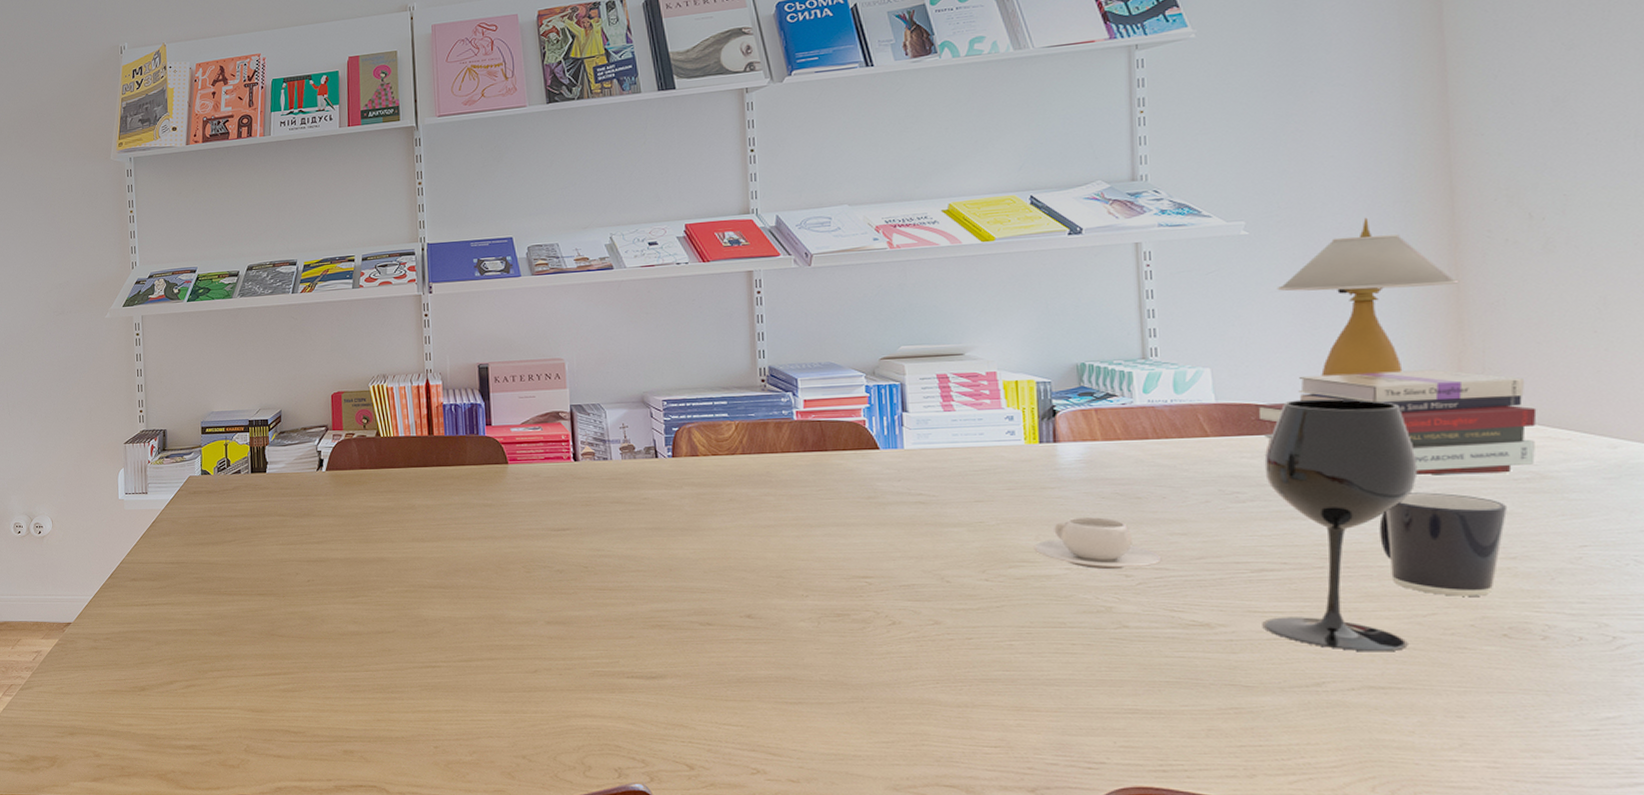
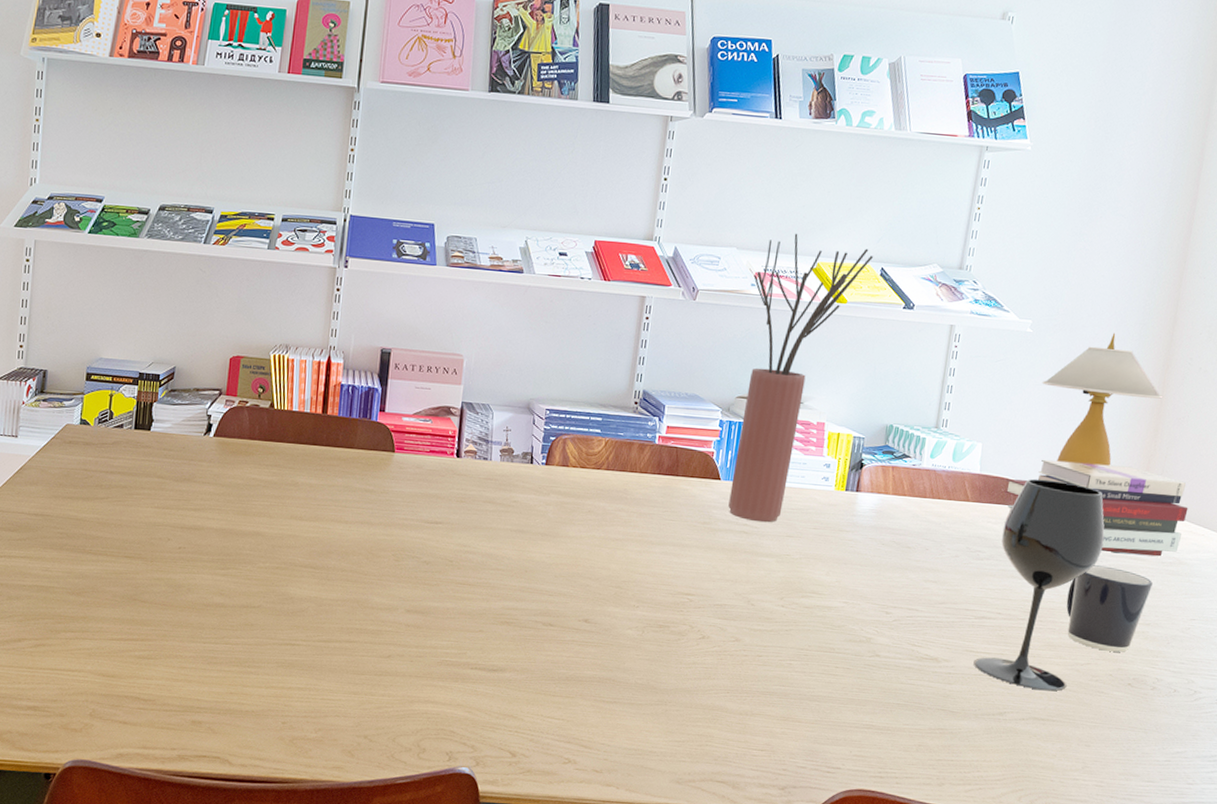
vase: none [874,177,1017,490] -> present [728,233,873,523]
teacup: present [1033,516,1162,570] -> none [823,558,916,607]

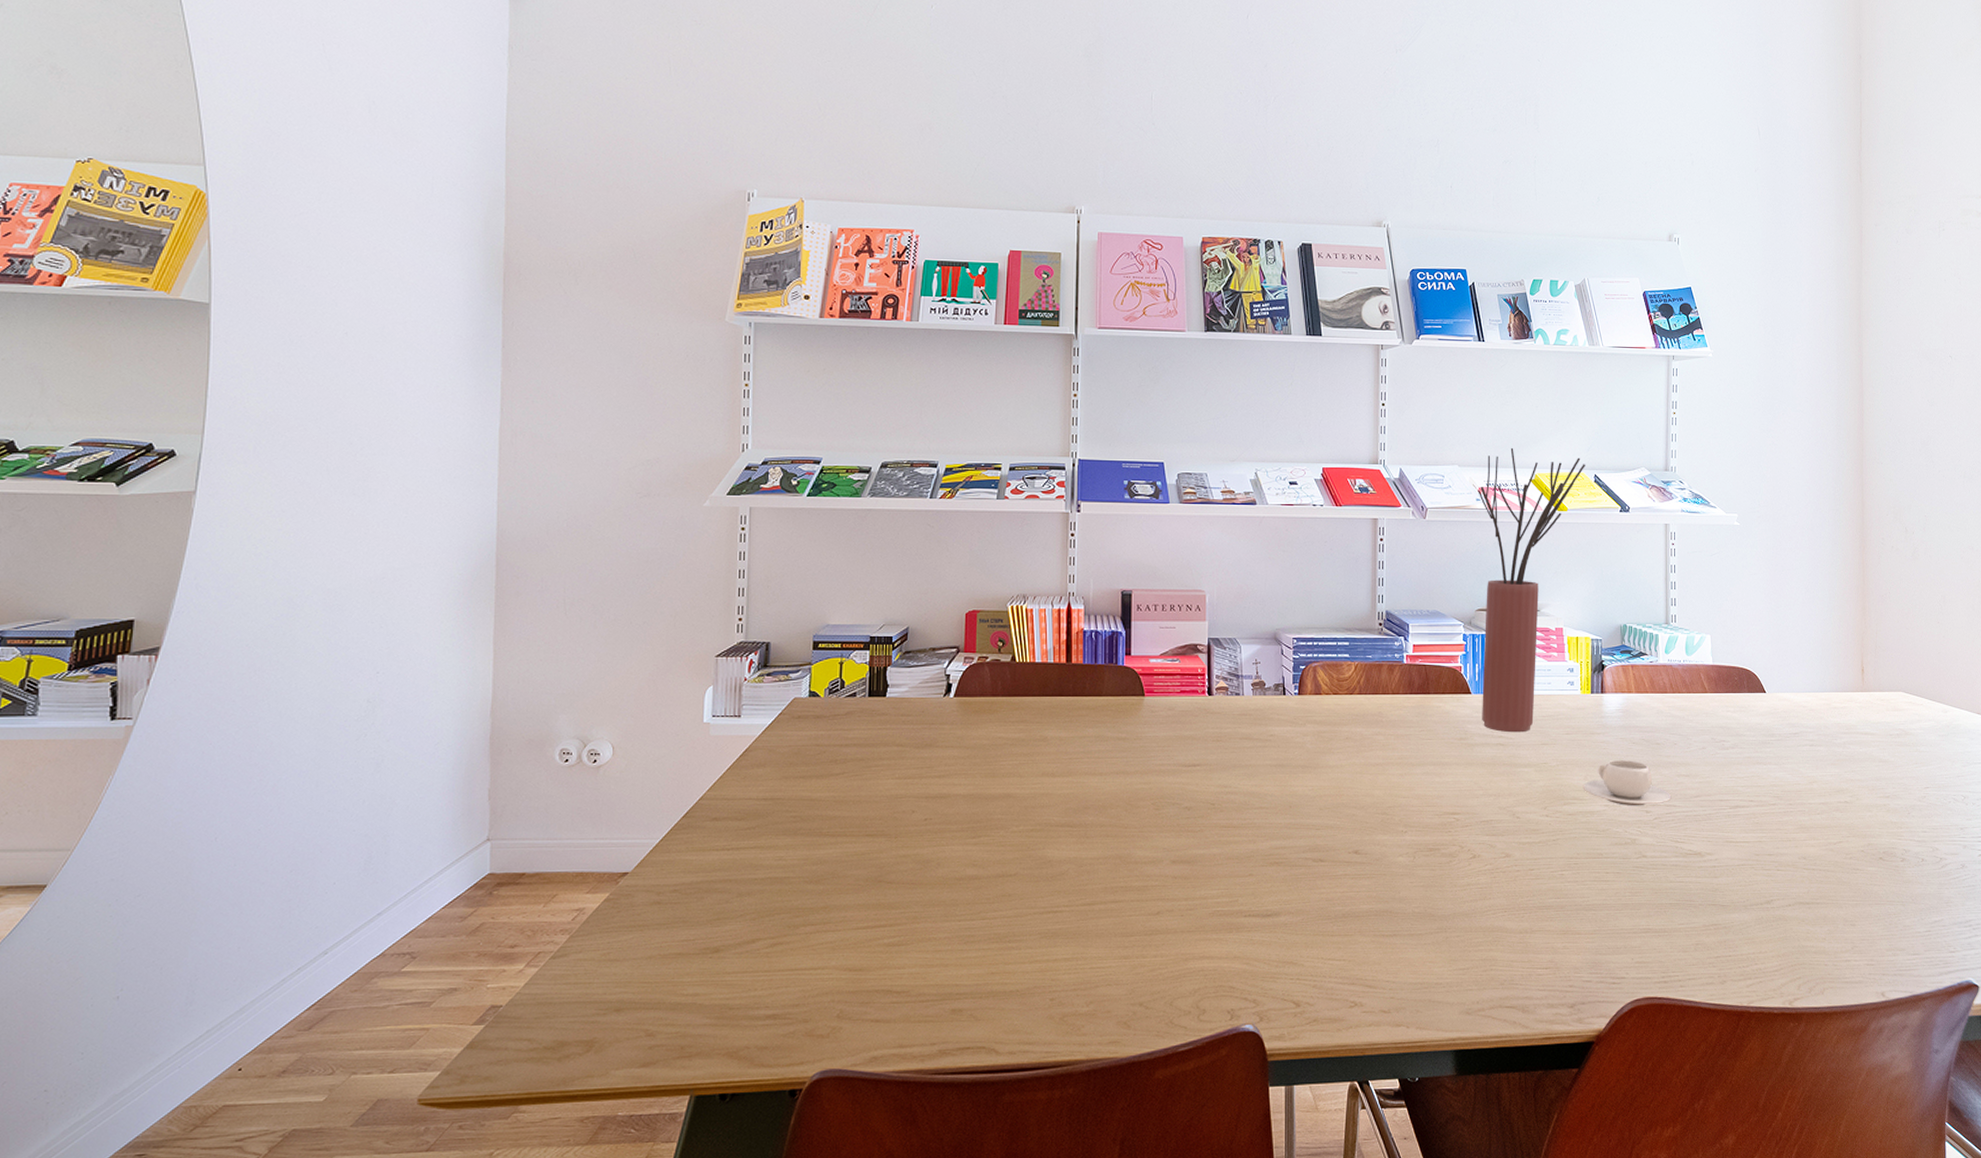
teacup: none [823,558,916,607] -> present [1583,759,1672,806]
wineglass: present [973,478,1105,691] -> none [1735,665,1835,874]
books: present [1004,459,1189,557] -> none [1737,645,1905,730]
table lamp: present [1042,332,1163,466] -> none [1755,520,1865,646]
mug: present [1066,565,1153,652] -> none [1811,744,1885,828]

